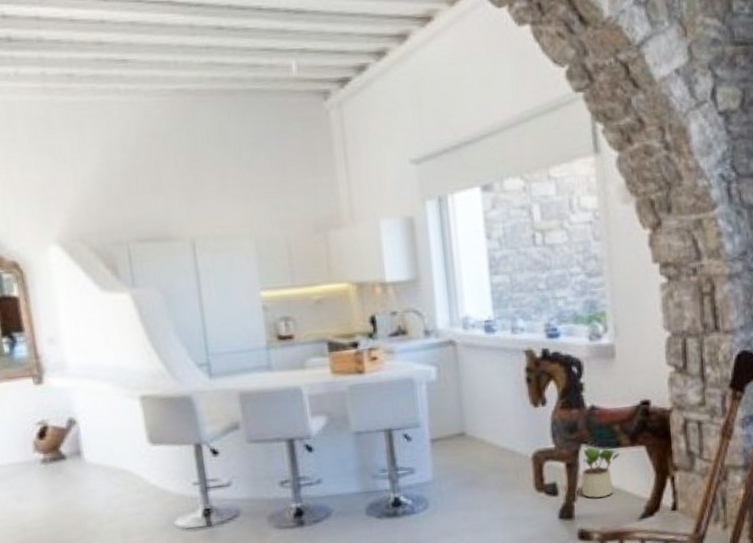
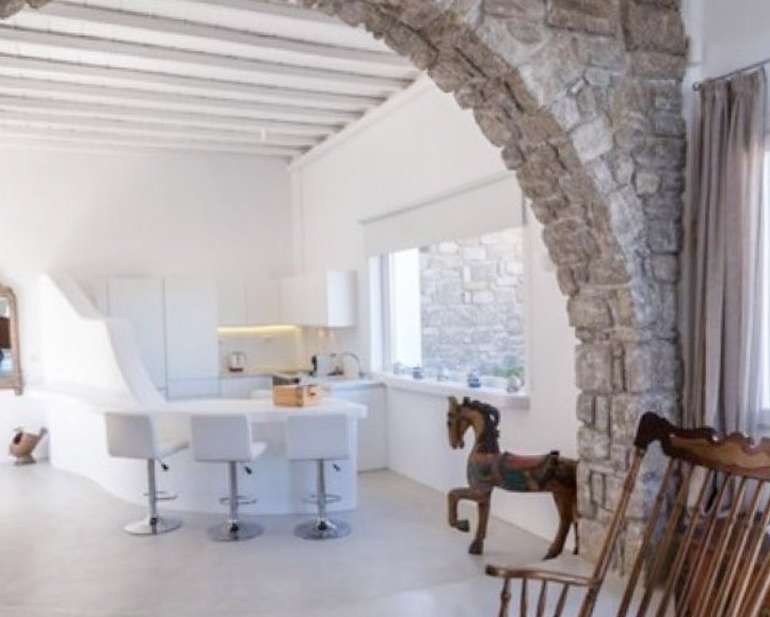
potted plant: present [580,444,620,498] -> none [491,487,529,538]

